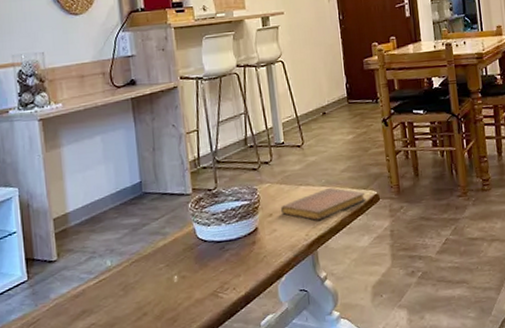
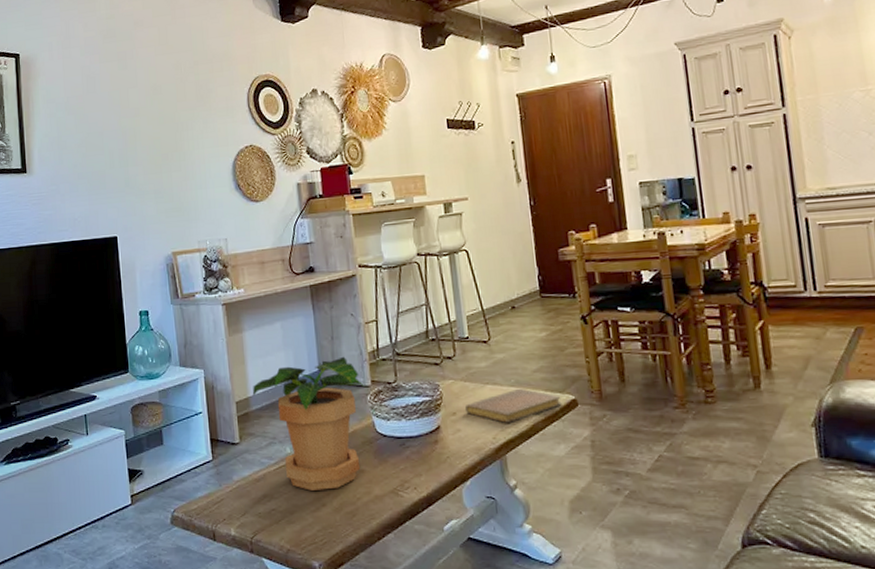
potted plant: none [71,166,187,301] -> present [252,356,366,491]

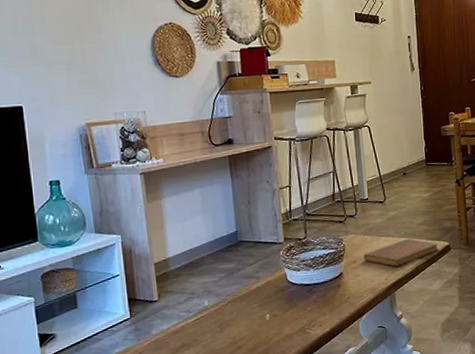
potted plant: present [252,356,366,491] -> none [171,218,279,337]

